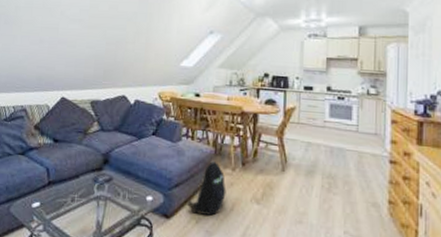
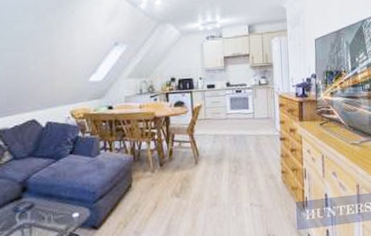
backpack: present [186,160,226,216] -> none [112,167,149,219]

